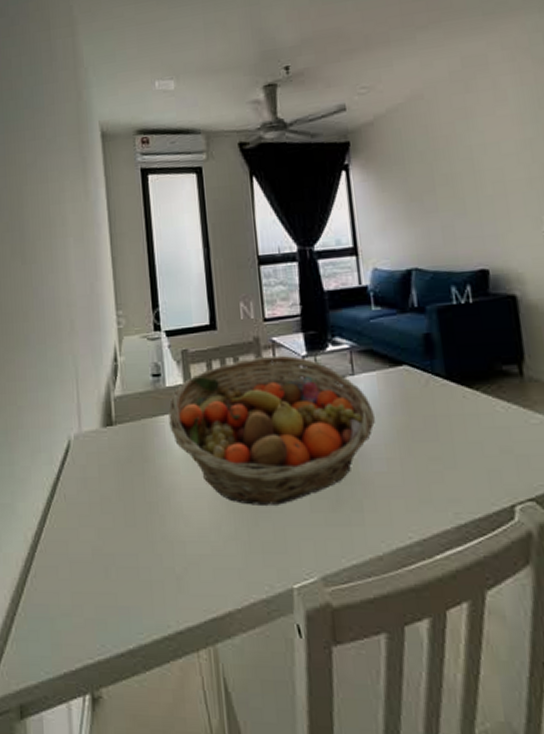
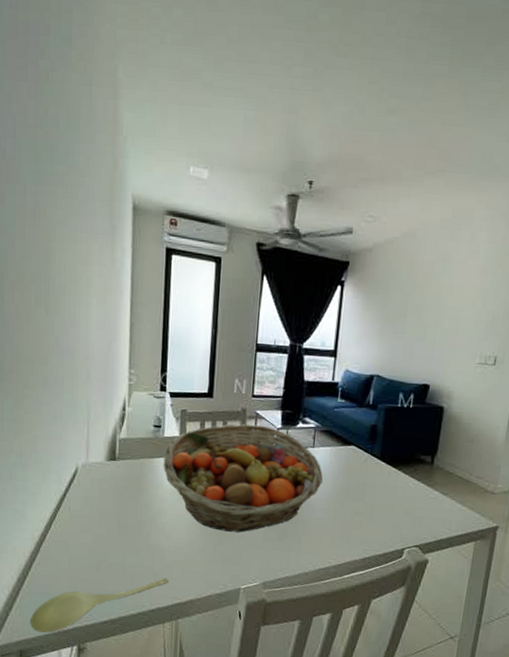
spoon: none [30,582,197,676] -> present [31,578,169,633]

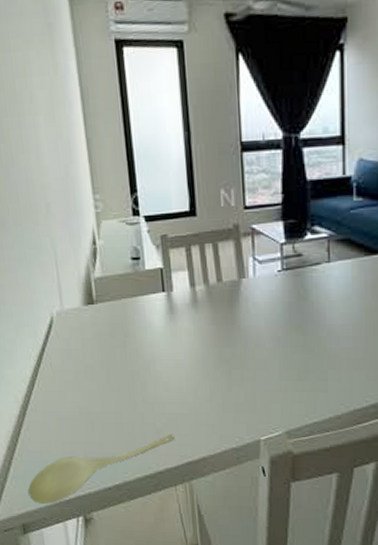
fruit basket: present [163,423,324,533] -> none [148,242,347,374]

